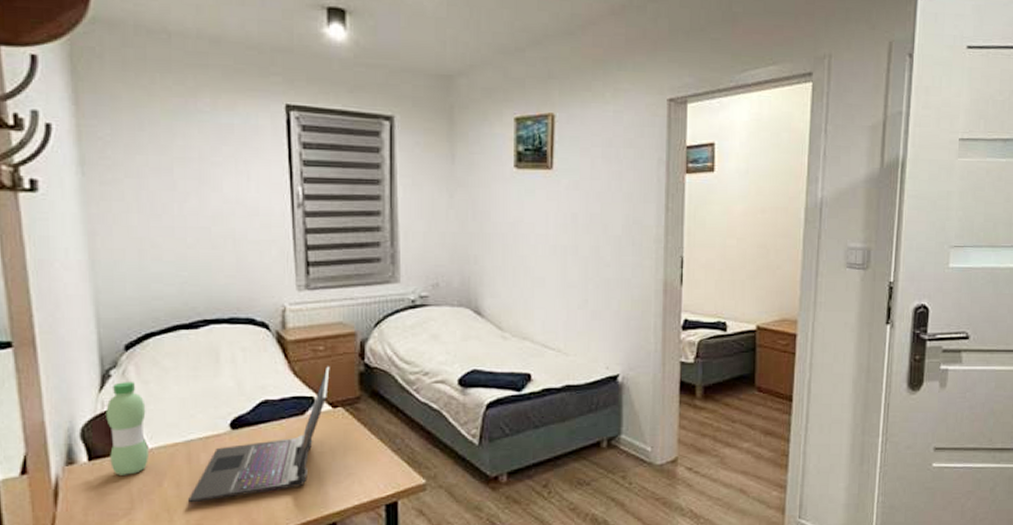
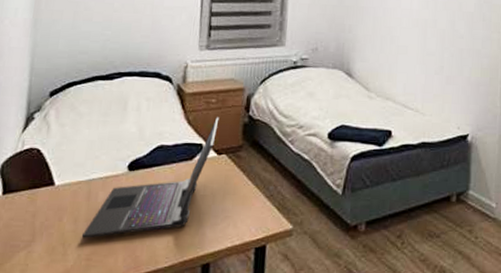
water bottle: present [106,382,148,475] -> none [20,124,59,209]

